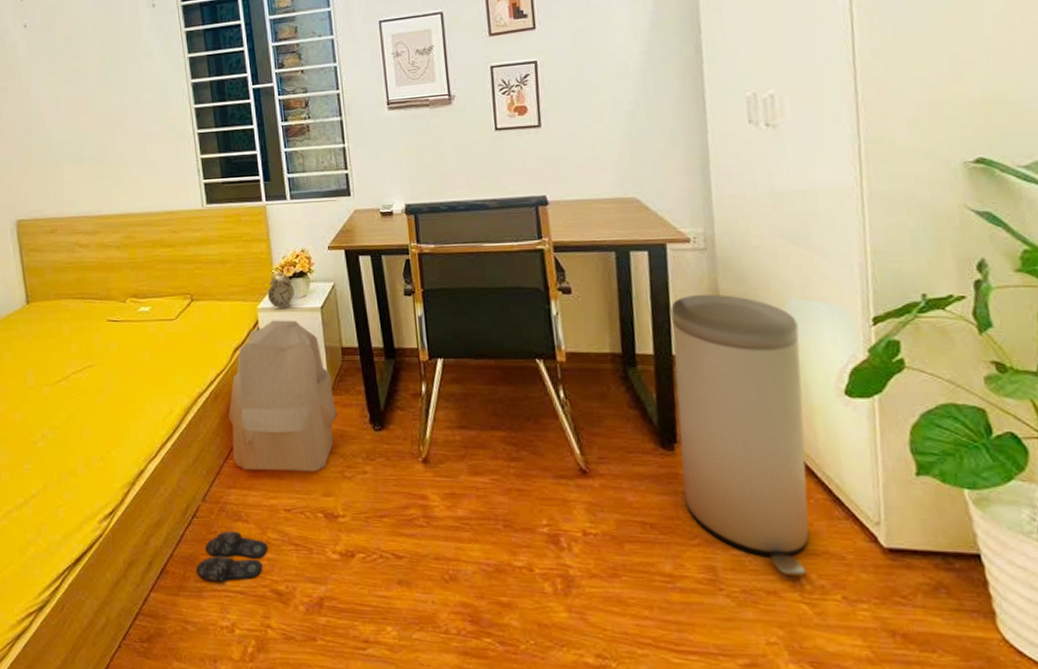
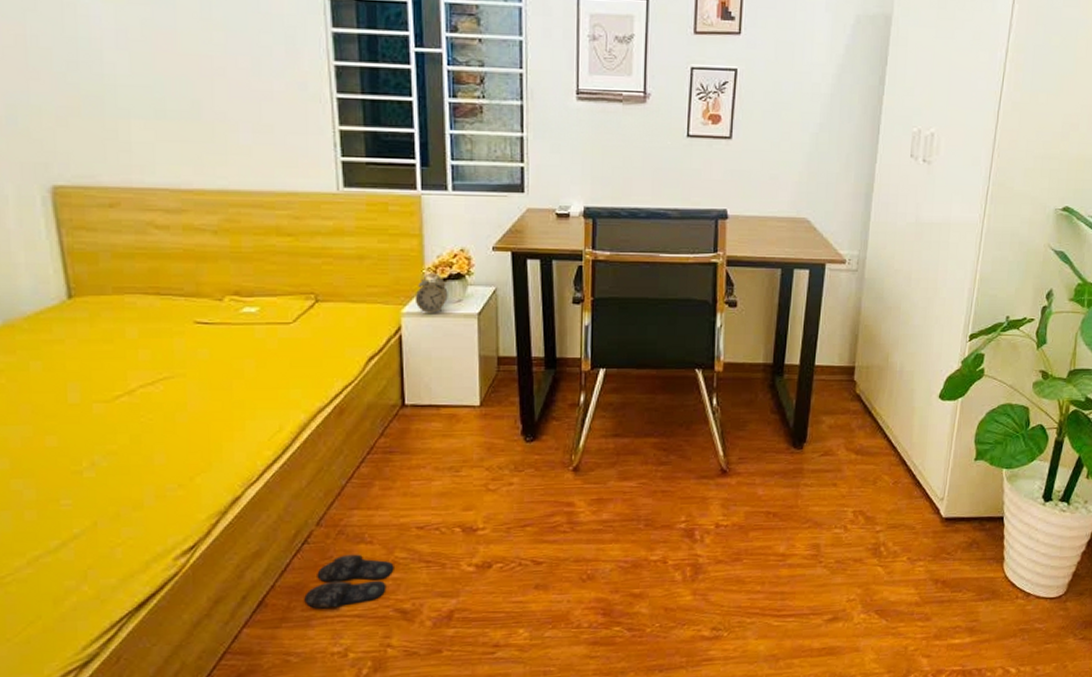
backpack: present [228,320,338,472] -> none [356,326,487,490]
pedal bin: present [671,294,810,577] -> none [803,311,916,546]

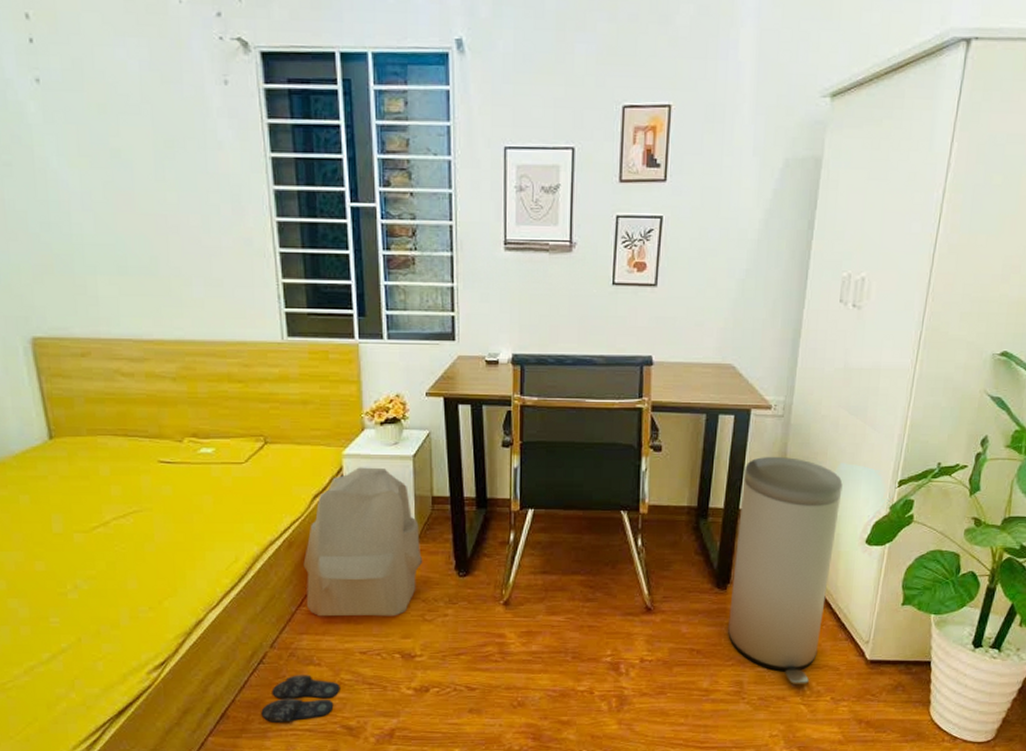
backpack: none [356,326,487,490] -> present [303,467,423,617]
alarm clock: present [415,273,448,313] -> none [354,418,385,455]
pedal bin: none [803,311,916,546] -> present [727,456,843,685]

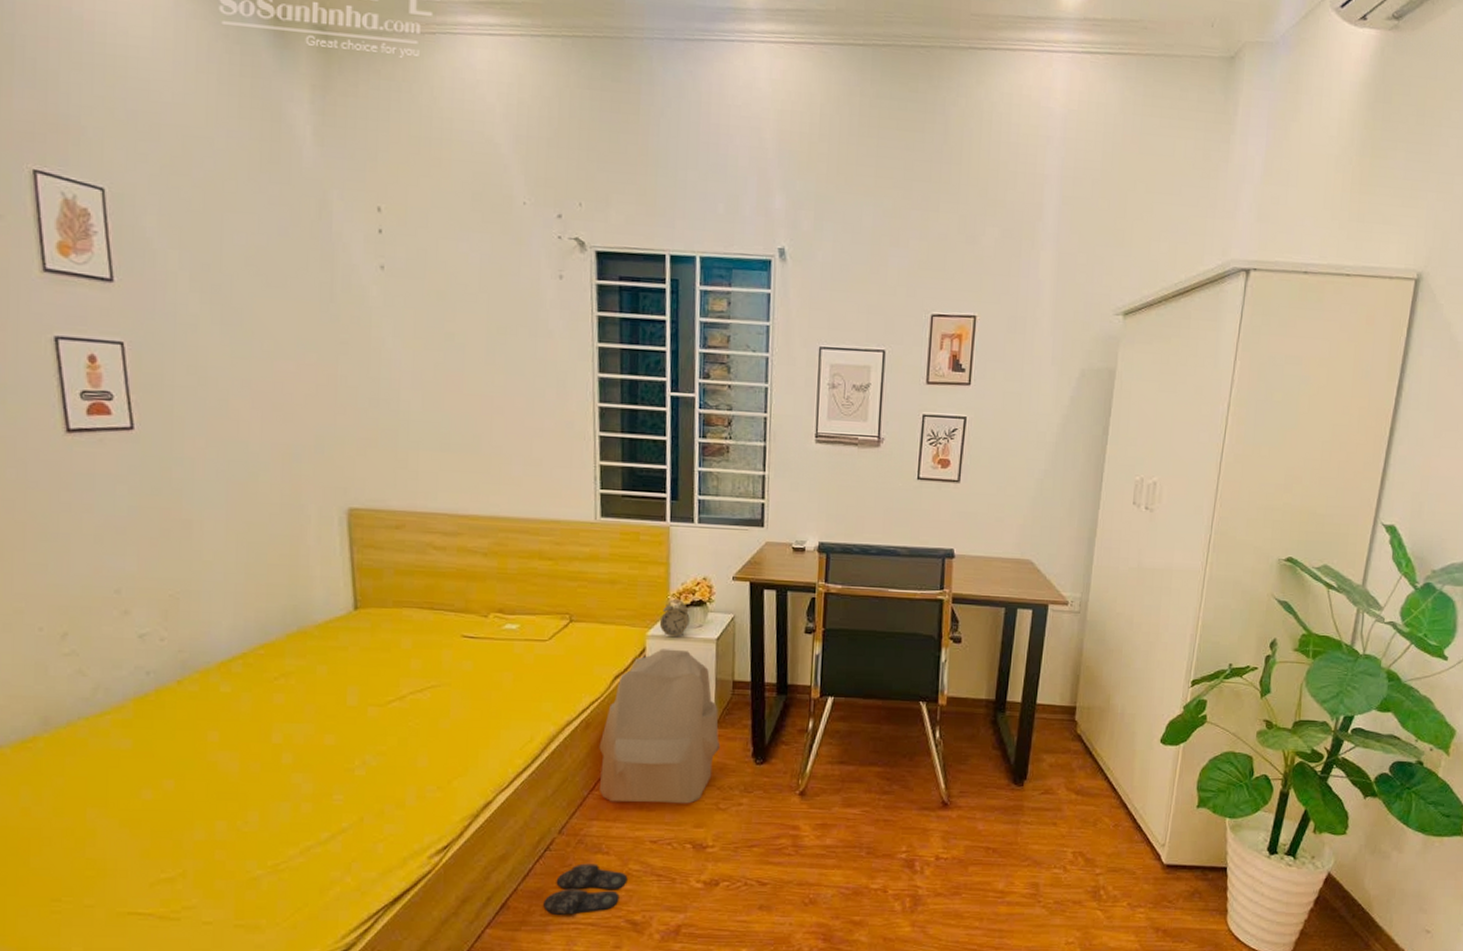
alarm clock: none [354,418,385,455] -> present [659,599,690,637]
pedal bin: present [727,456,843,685] -> none [1023,651,1138,889]

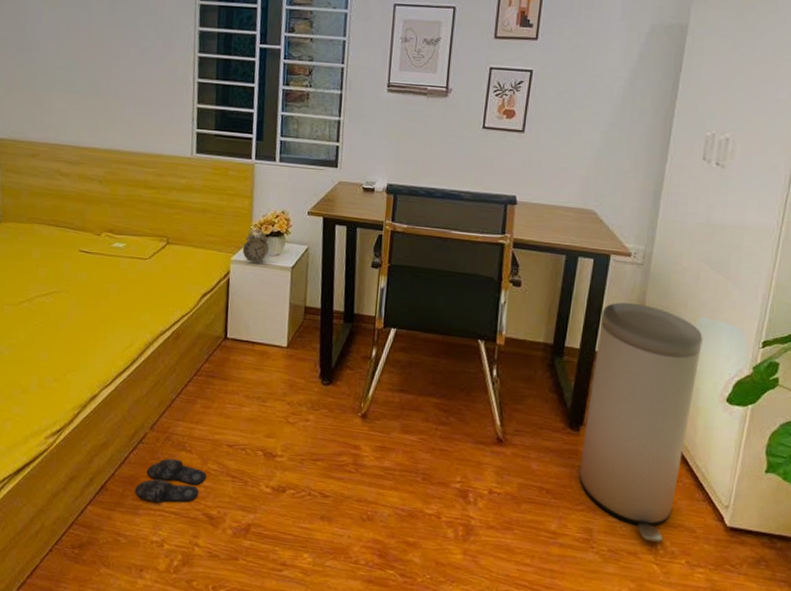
backpack: present [598,649,721,804] -> none [185,273,292,415]
pedal bin: none [1023,651,1138,889] -> present [578,302,703,544]

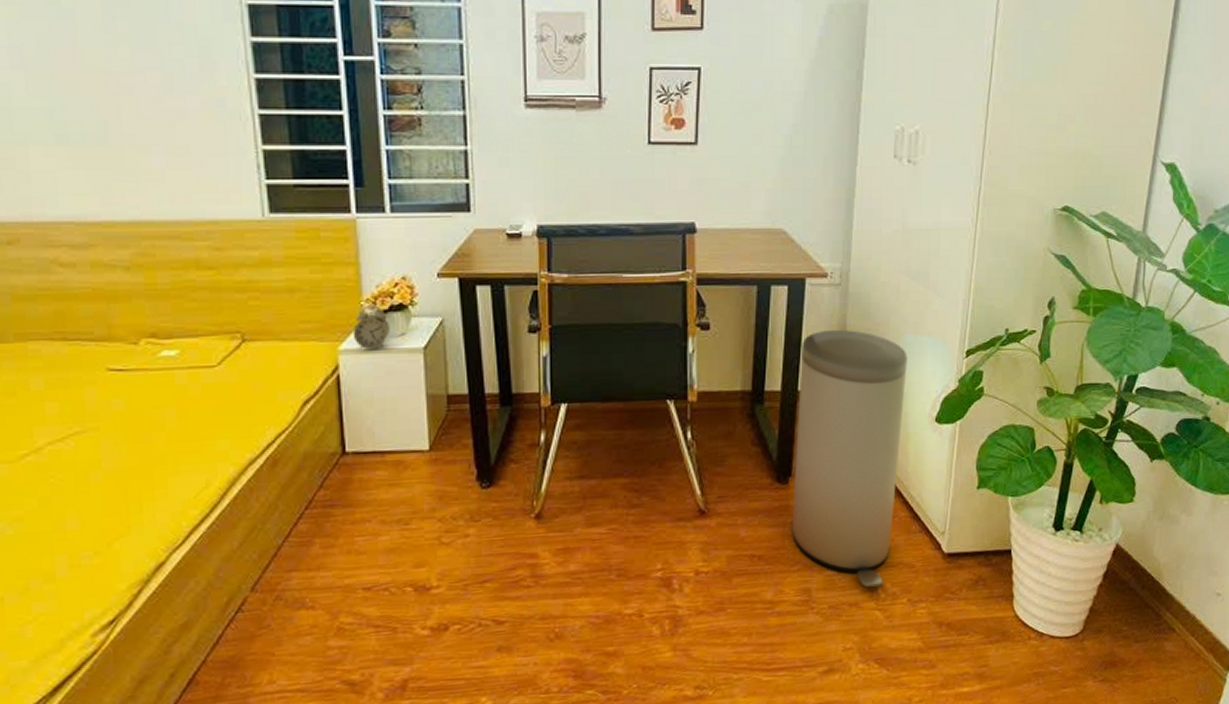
slippers: present [135,458,207,503] -> none [240,621,340,685]

